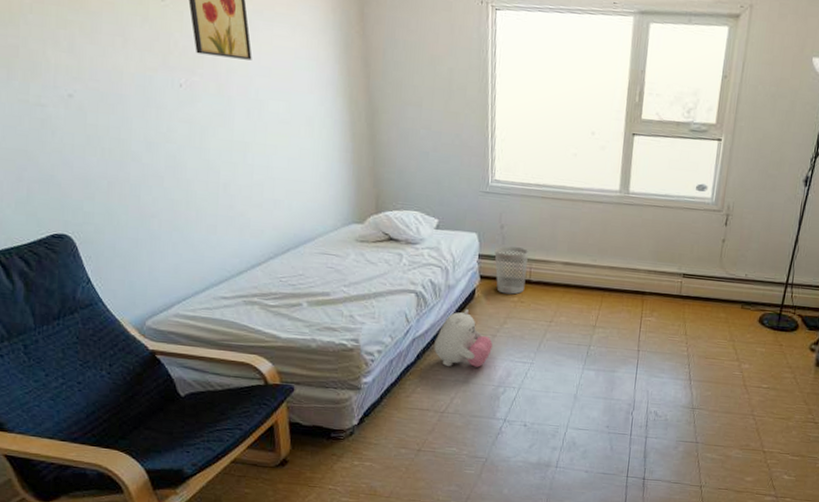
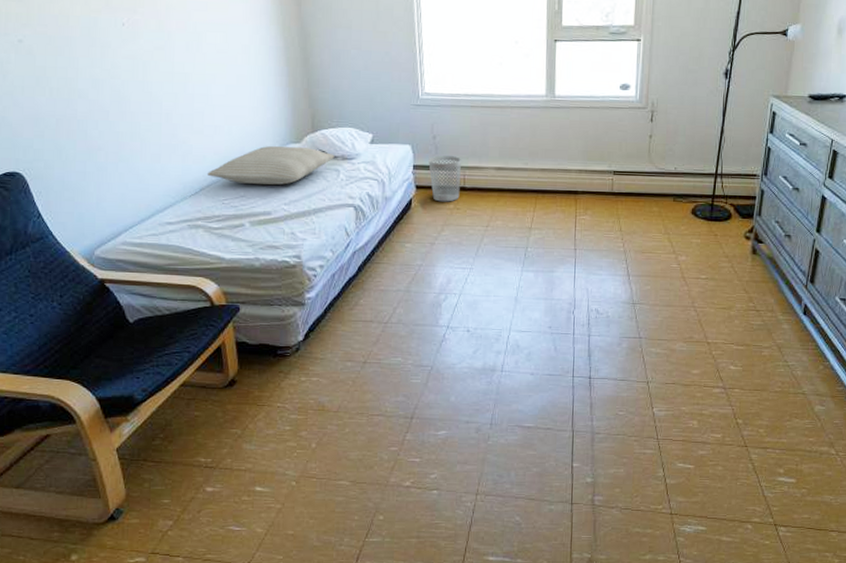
pillow: none [265,224,398,266] -> present [207,146,335,185]
plush toy: present [434,309,493,368] -> none [374,219,431,276]

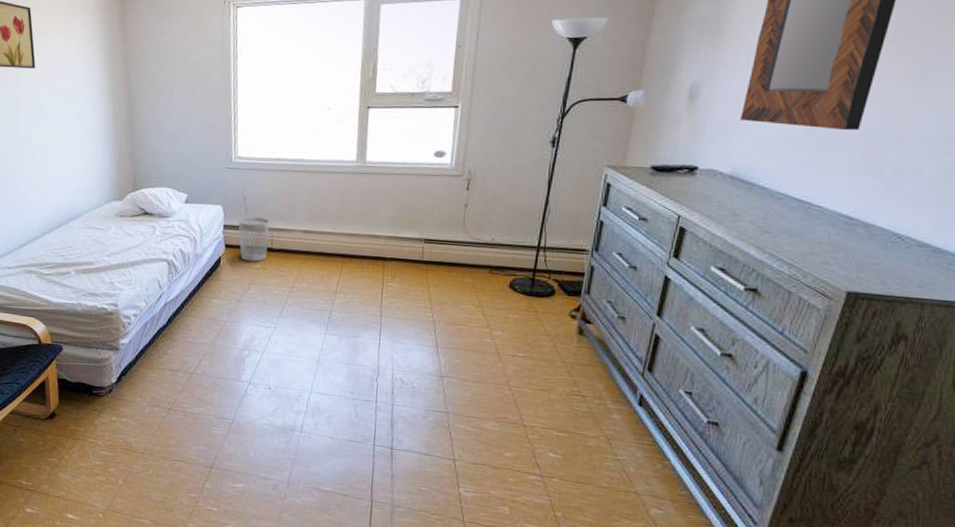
pillow: present [207,146,335,185] -> none [42,202,152,238]

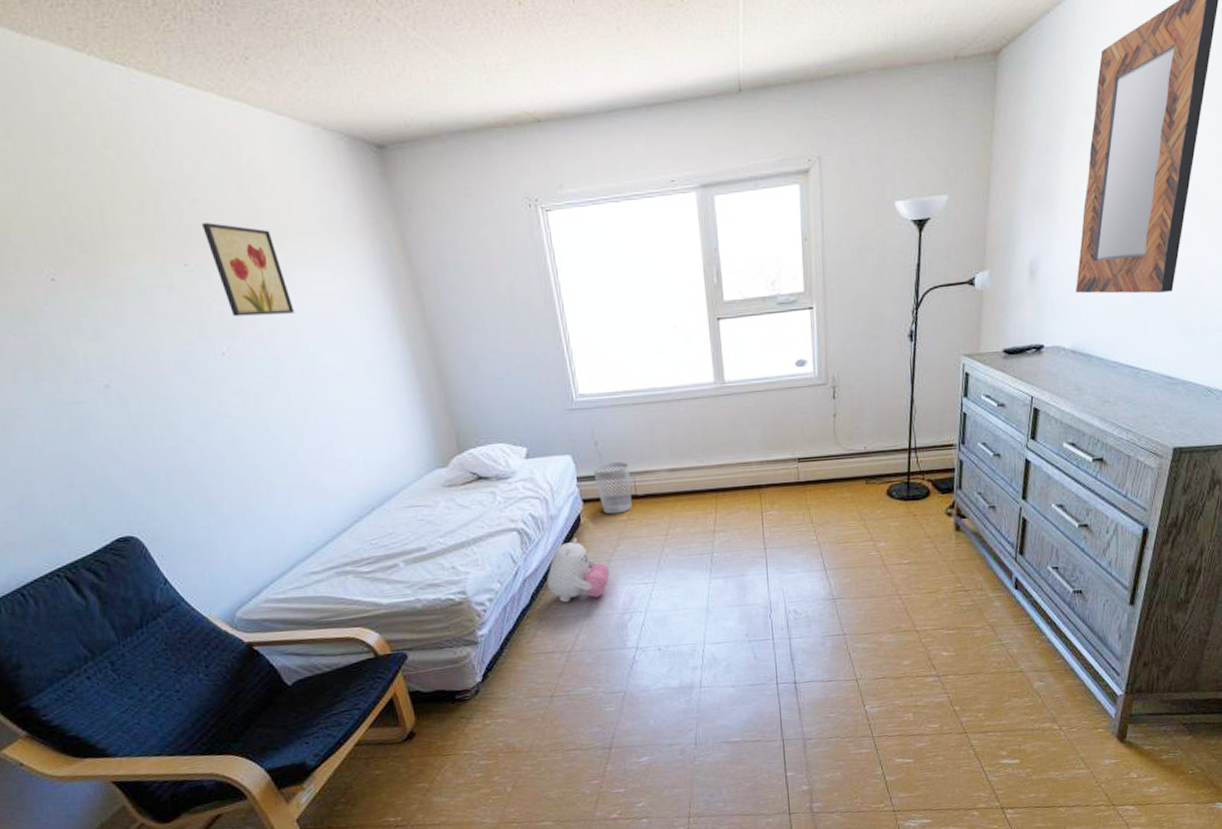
plush toy: none [183,276,237,331] -> present [547,538,610,602]

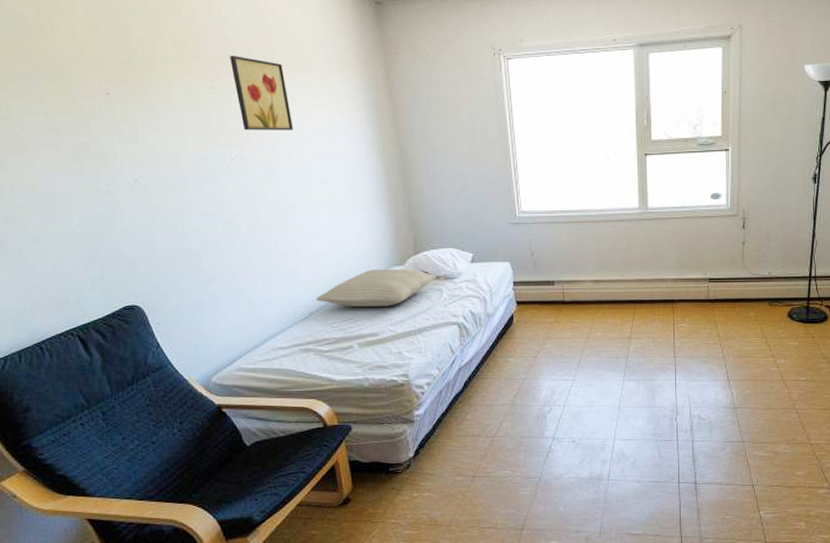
pillow: none [348,471,488,520] -> present [316,269,437,307]
plush toy: present [547,538,610,602] -> none [479,335,534,391]
wastebasket: present [593,462,633,514] -> none [528,271,560,316]

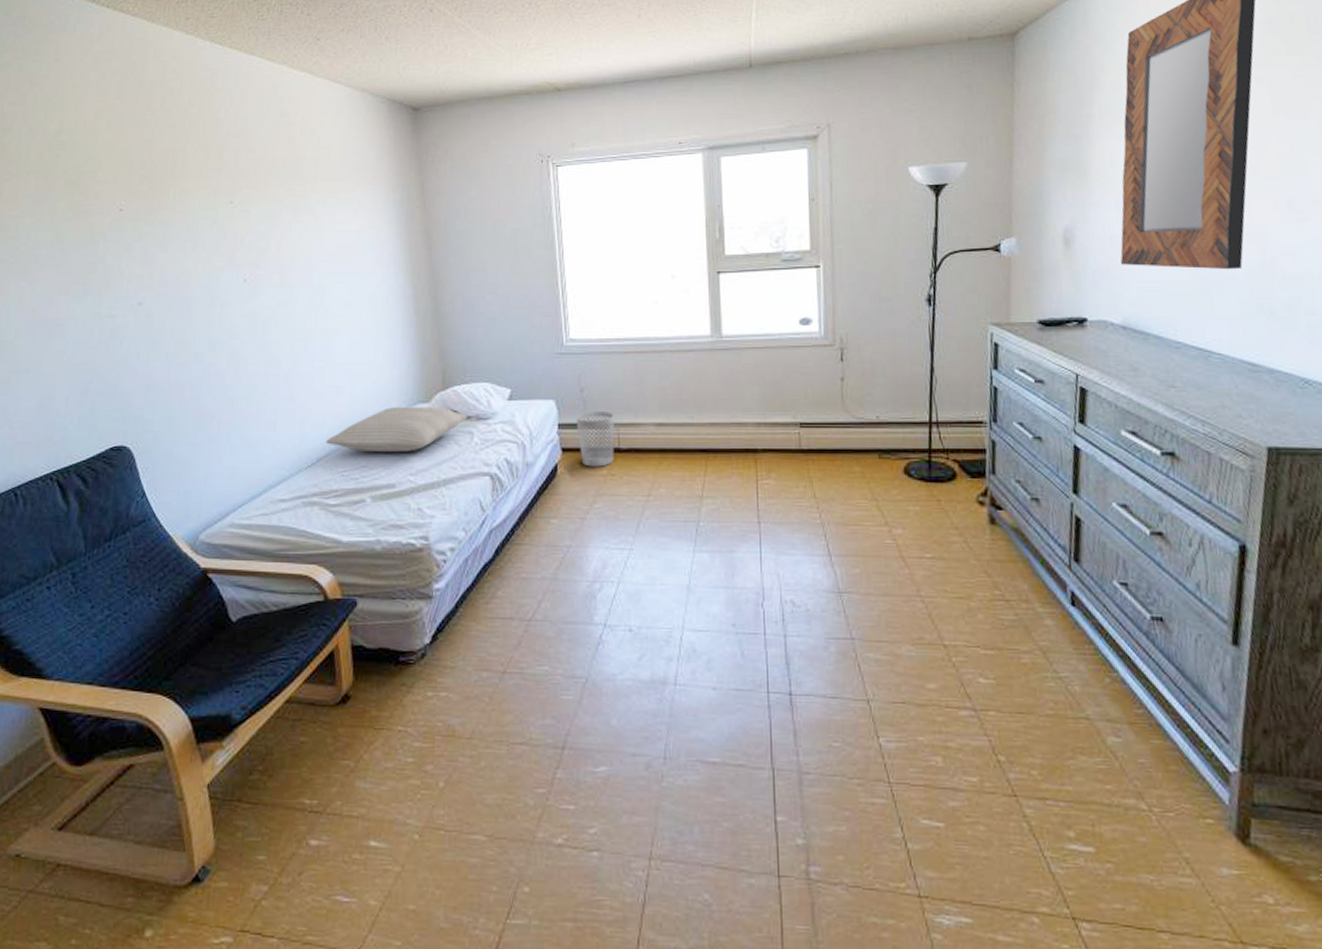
wall art: present [230,56,294,130] -> none [252,168,315,248]
wastebasket: none [528,271,560,316] -> present [576,411,614,467]

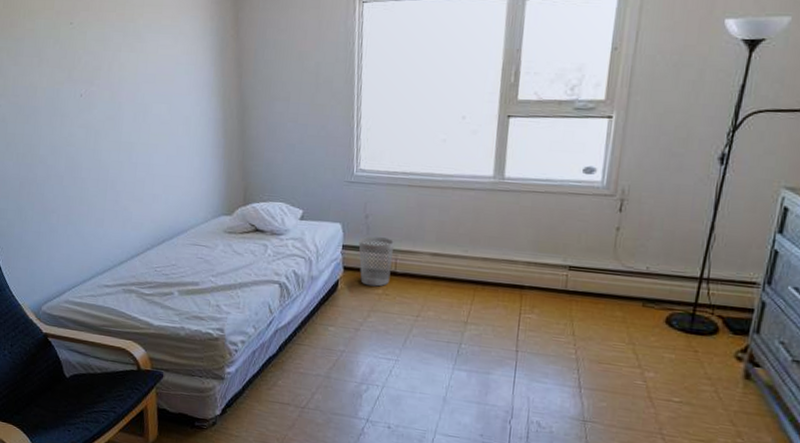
pillow: present [326,407,468,452] -> none [144,217,264,257]

